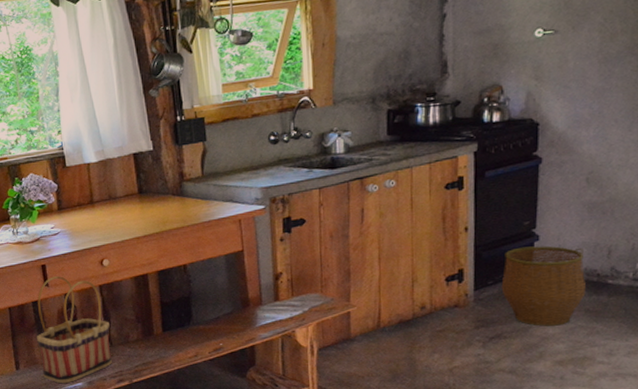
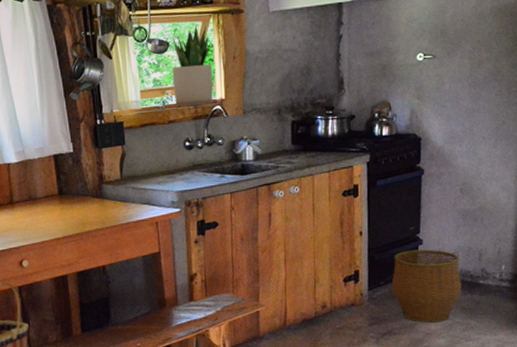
planter: none [255,12,300,100] -> present [172,25,213,107]

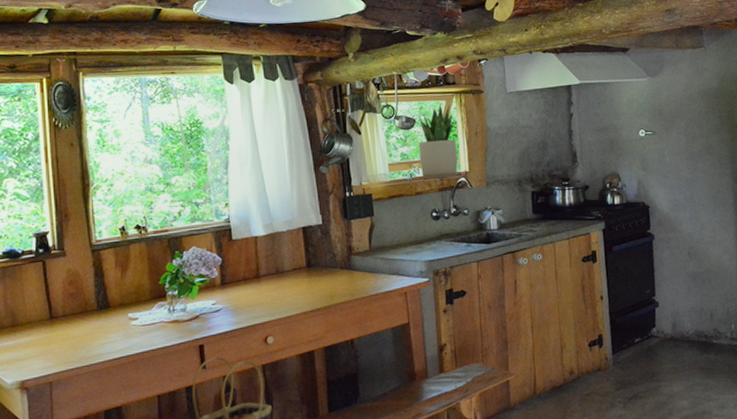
basket: present [391,249,462,323] -> none [633,311,699,385]

